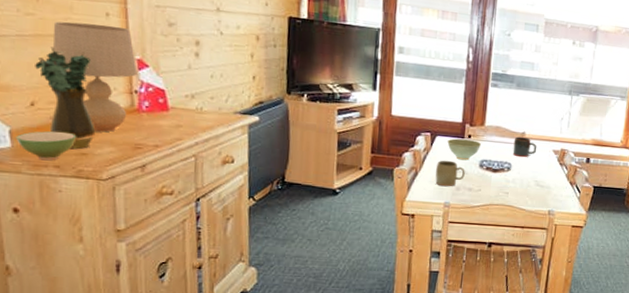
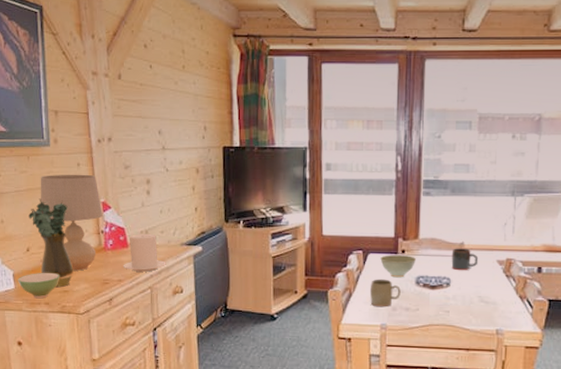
candle: none [160,97,216,139] -> present [123,233,166,272]

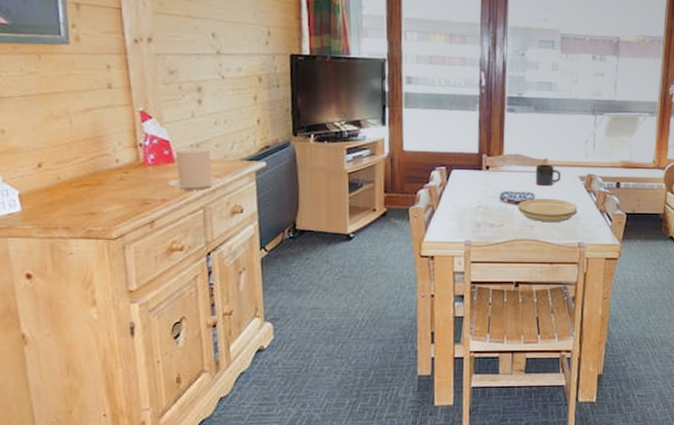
bowl: present [17,272,60,299] -> none [25,191,85,223]
vase: present [29,198,74,288] -> none [40,105,103,210]
table lamp: present [40,174,103,271] -> none [56,77,141,190]
mug: present [370,278,401,307] -> none [454,195,485,224]
bowl: present [380,255,417,278] -> none [464,171,501,194]
plate: none [434,282,496,307] -> present [518,198,578,222]

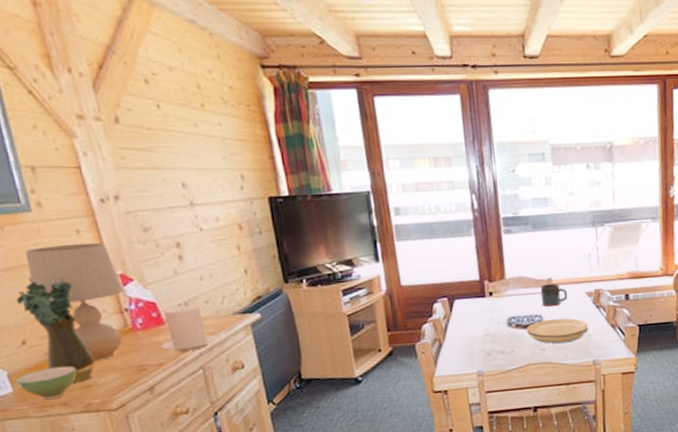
bowl: none [25,191,85,223] -> present [15,365,77,401]
vase: none [40,105,103,210] -> present [16,277,96,384]
table lamp: none [56,77,141,190] -> present [24,242,124,360]

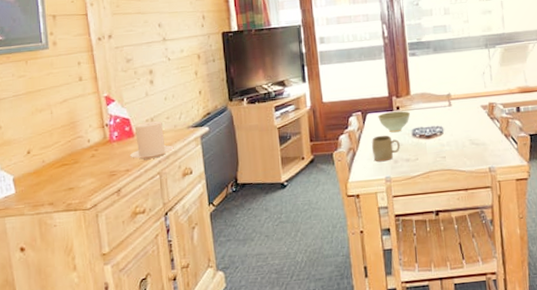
bowl: present [15,365,77,401] -> none [18,171,64,201]
vase: present [16,277,96,384] -> none [28,99,79,186]
table lamp: present [24,242,124,360] -> none [39,71,106,167]
mug: none [461,324,494,355] -> present [372,135,400,162]
bowl: none [467,297,506,322] -> present [378,111,411,133]
plate: present [527,318,589,343] -> none [429,129,484,152]
mug: present [540,283,568,307] -> none [441,98,465,119]

